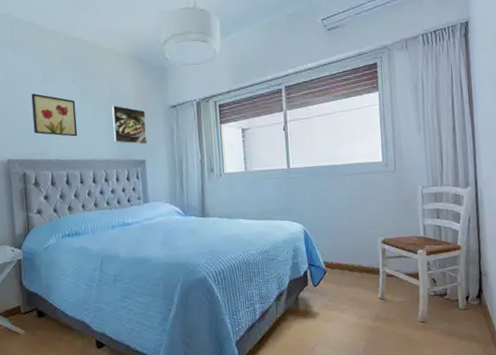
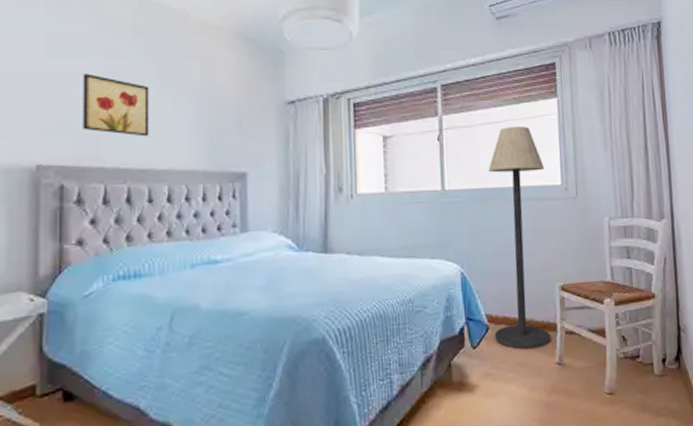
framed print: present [111,105,147,145] -> none [201,96,251,151]
floor lamp: none [323,116,375,288] -> present [488,126,551,350]

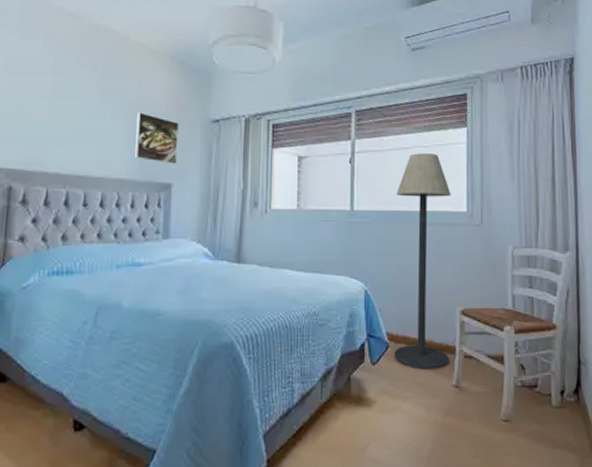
wall art: present [82,74,150,137] -> none [31,88,91,146]
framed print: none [201,96,251,151] -> present [134,112,179,164]

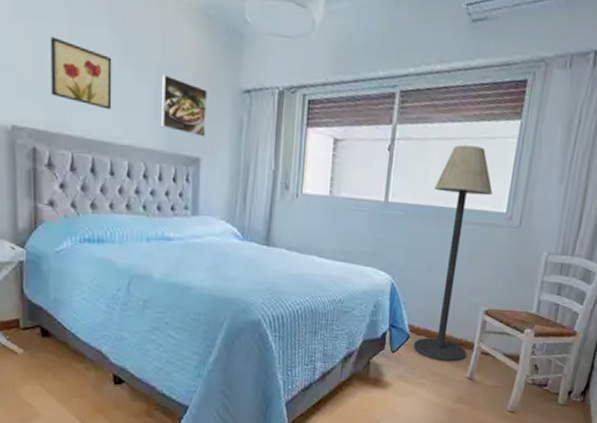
wall art: none [31,88,91,146] -> present [50,37,112,110]

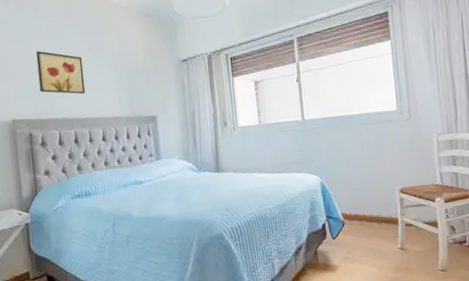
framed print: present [160,74,207,137] -> none [119,61,158,100]
floor lamp: present [414,145,493,362] -> none [337,65,394,239]

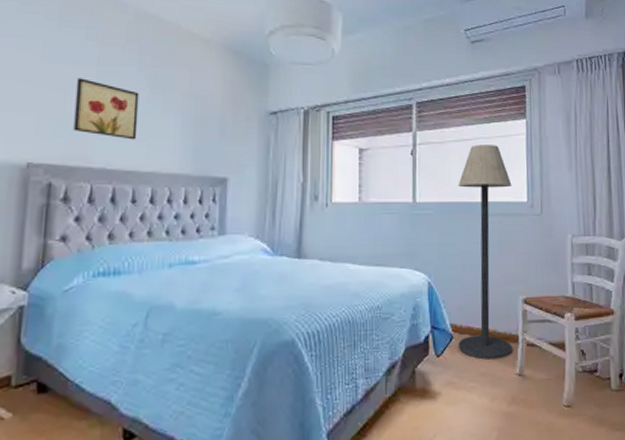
floor lamp: none [337,65,394,239] -> present [458,145,513,360]

